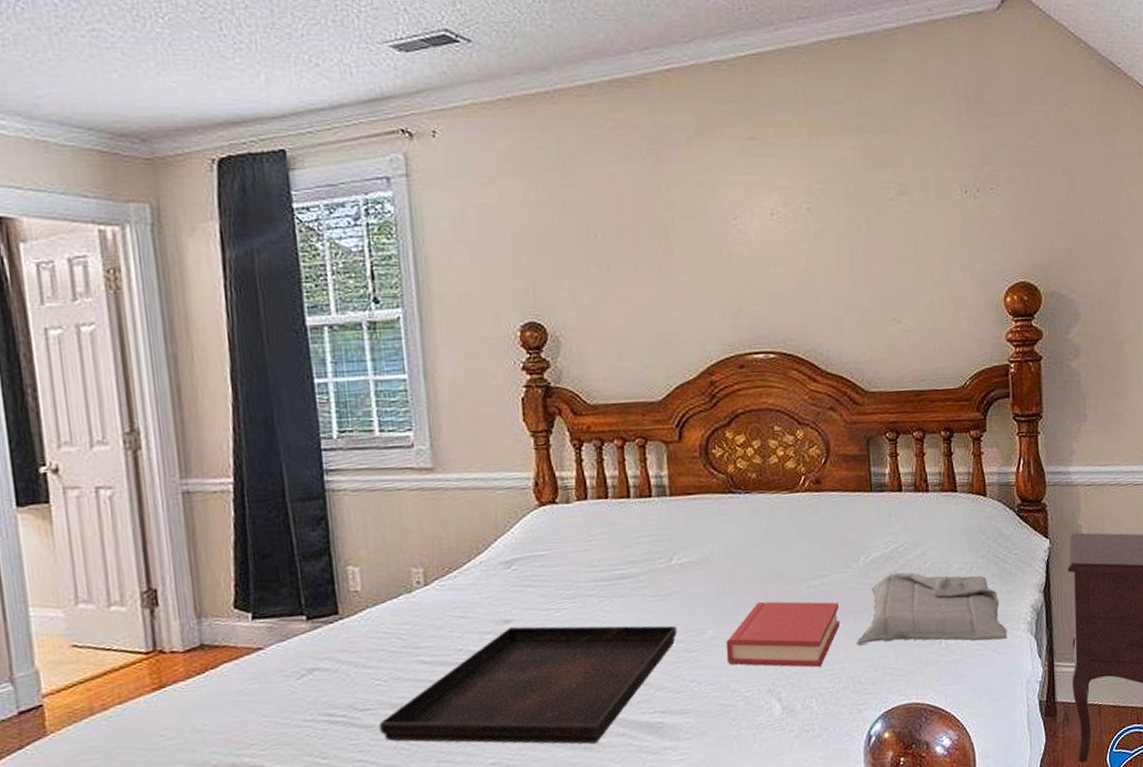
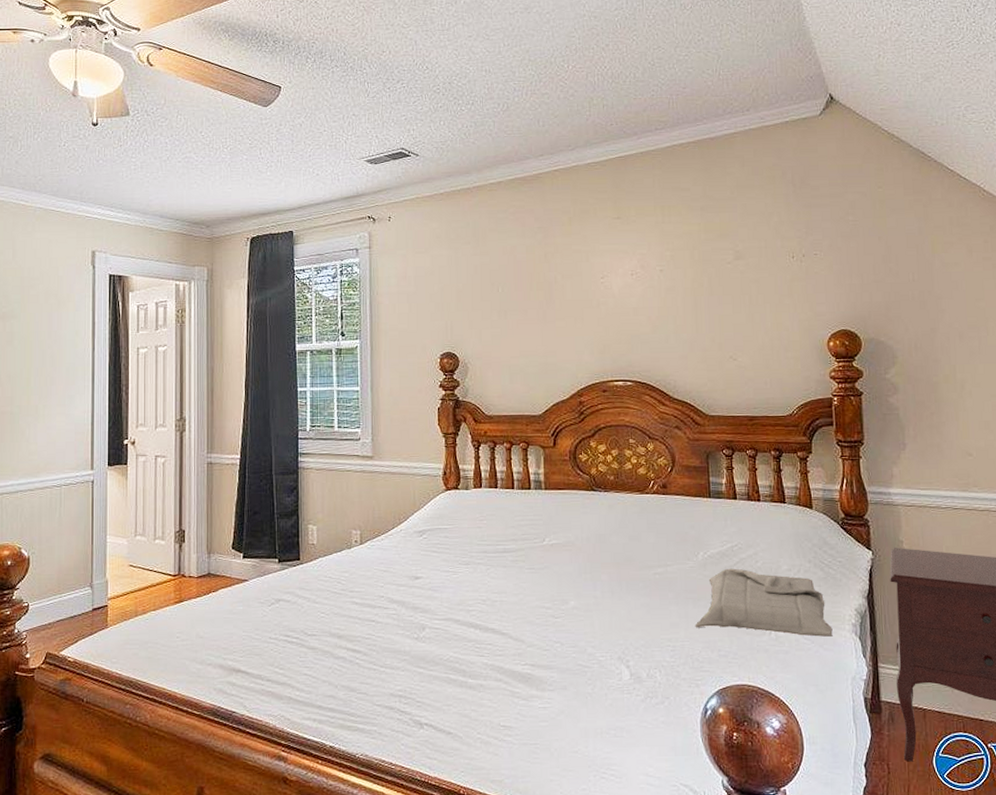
serving tray: present [379,625,677,745] -> none [321,583,546,685]
hardback book: present [725,601,840,668] -> none [585,581,681,642]

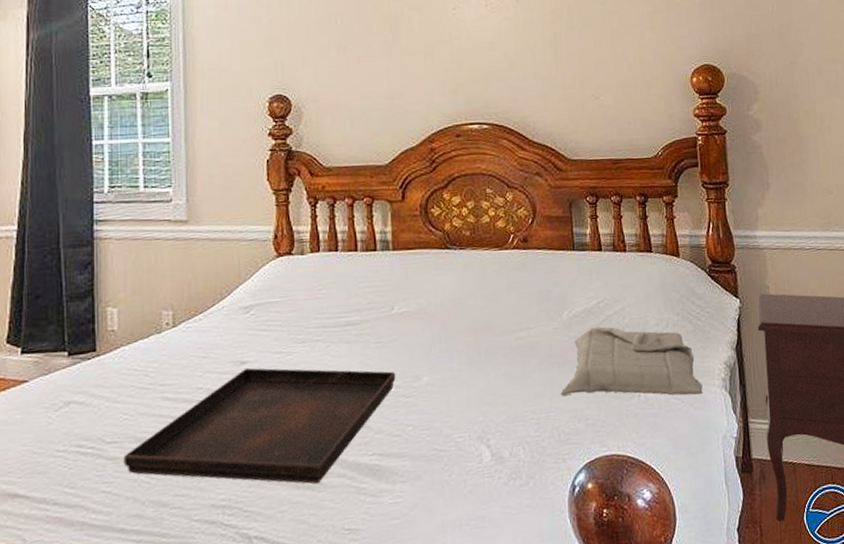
serving tray: none [321,583,546,685] -> present [123,368,396,484]

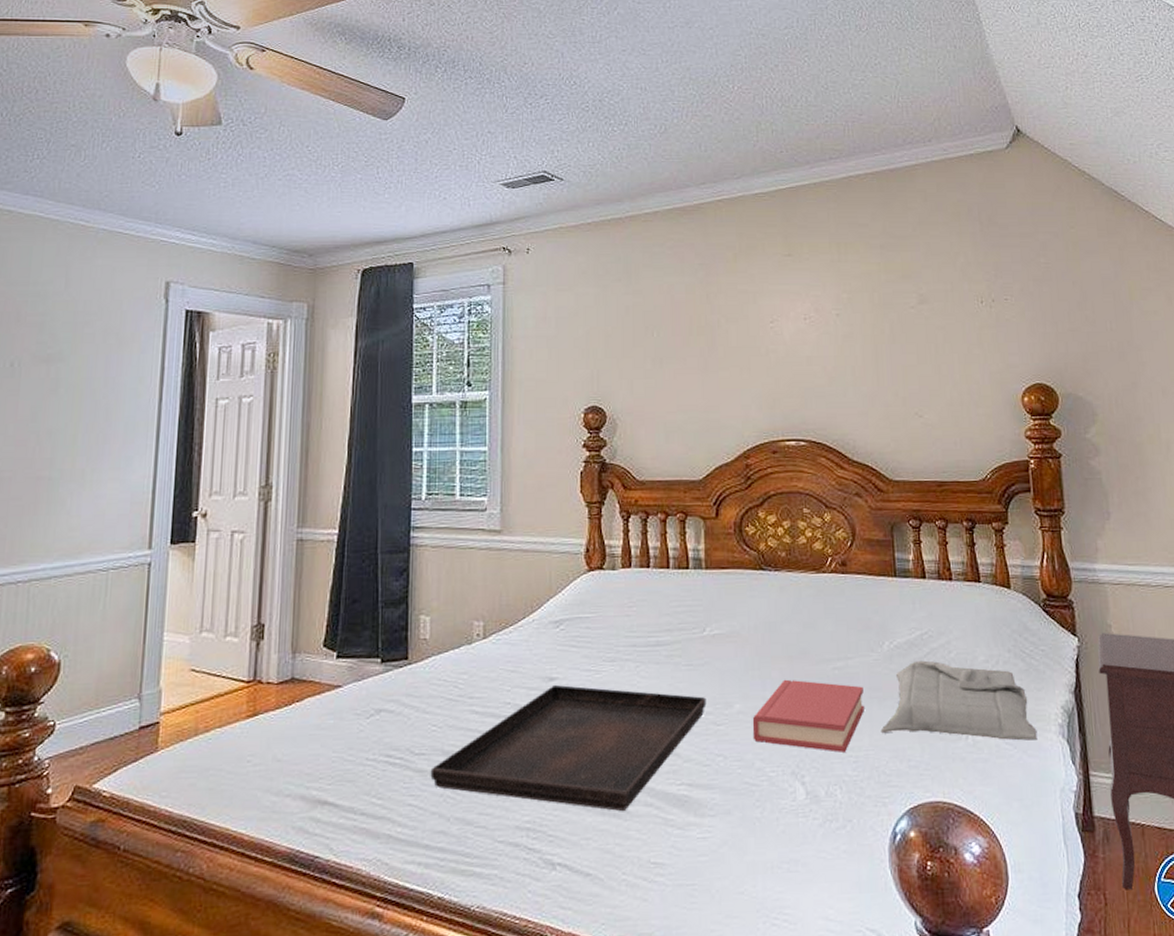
hardback book: none [440,351,545,416] -> present [752,679,864,753]

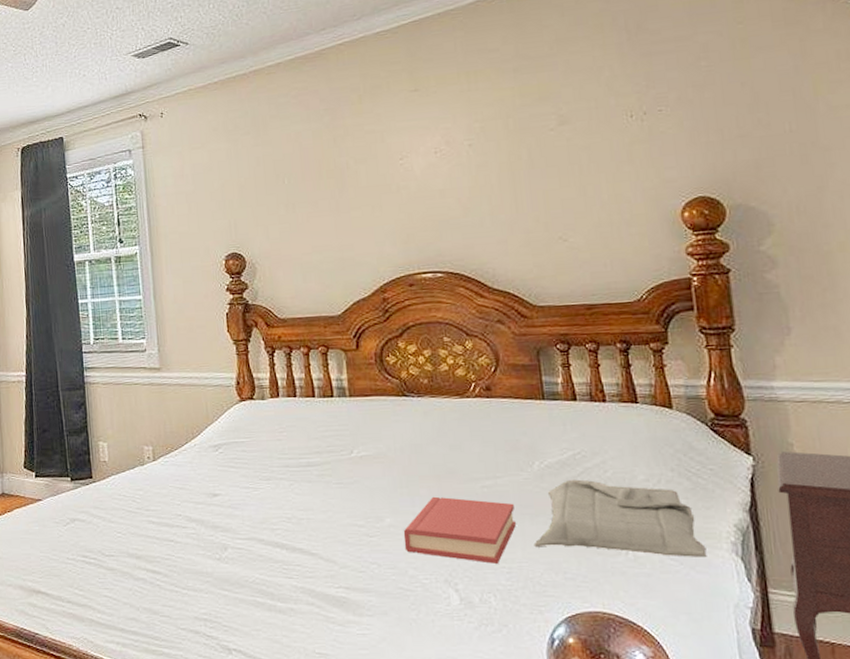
serving tray: present [430,685,707,812] -> none [119,500,359,609]

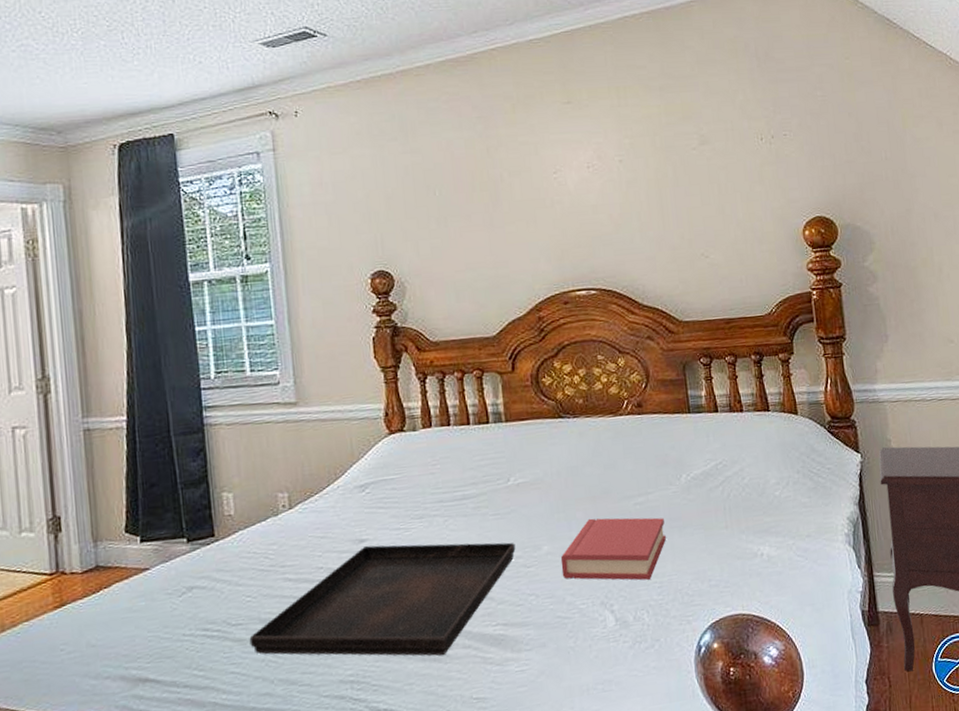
serving tray: none [119,500,359,609] -> present [249,542,516,656]
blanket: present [533,479,707,557] -> none [682,488,826,559]

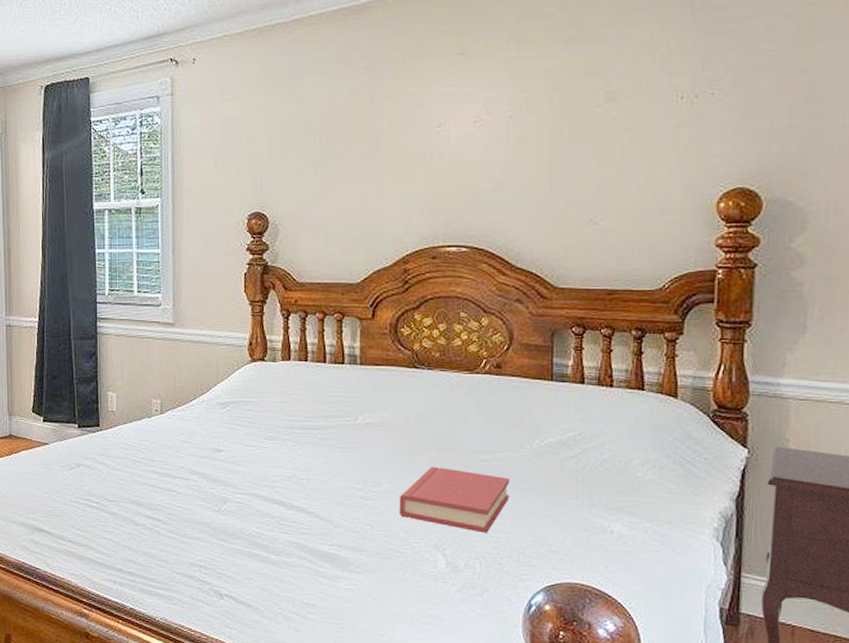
serving tray: present [249,542,516,656] -> none [121,456,357,561]

